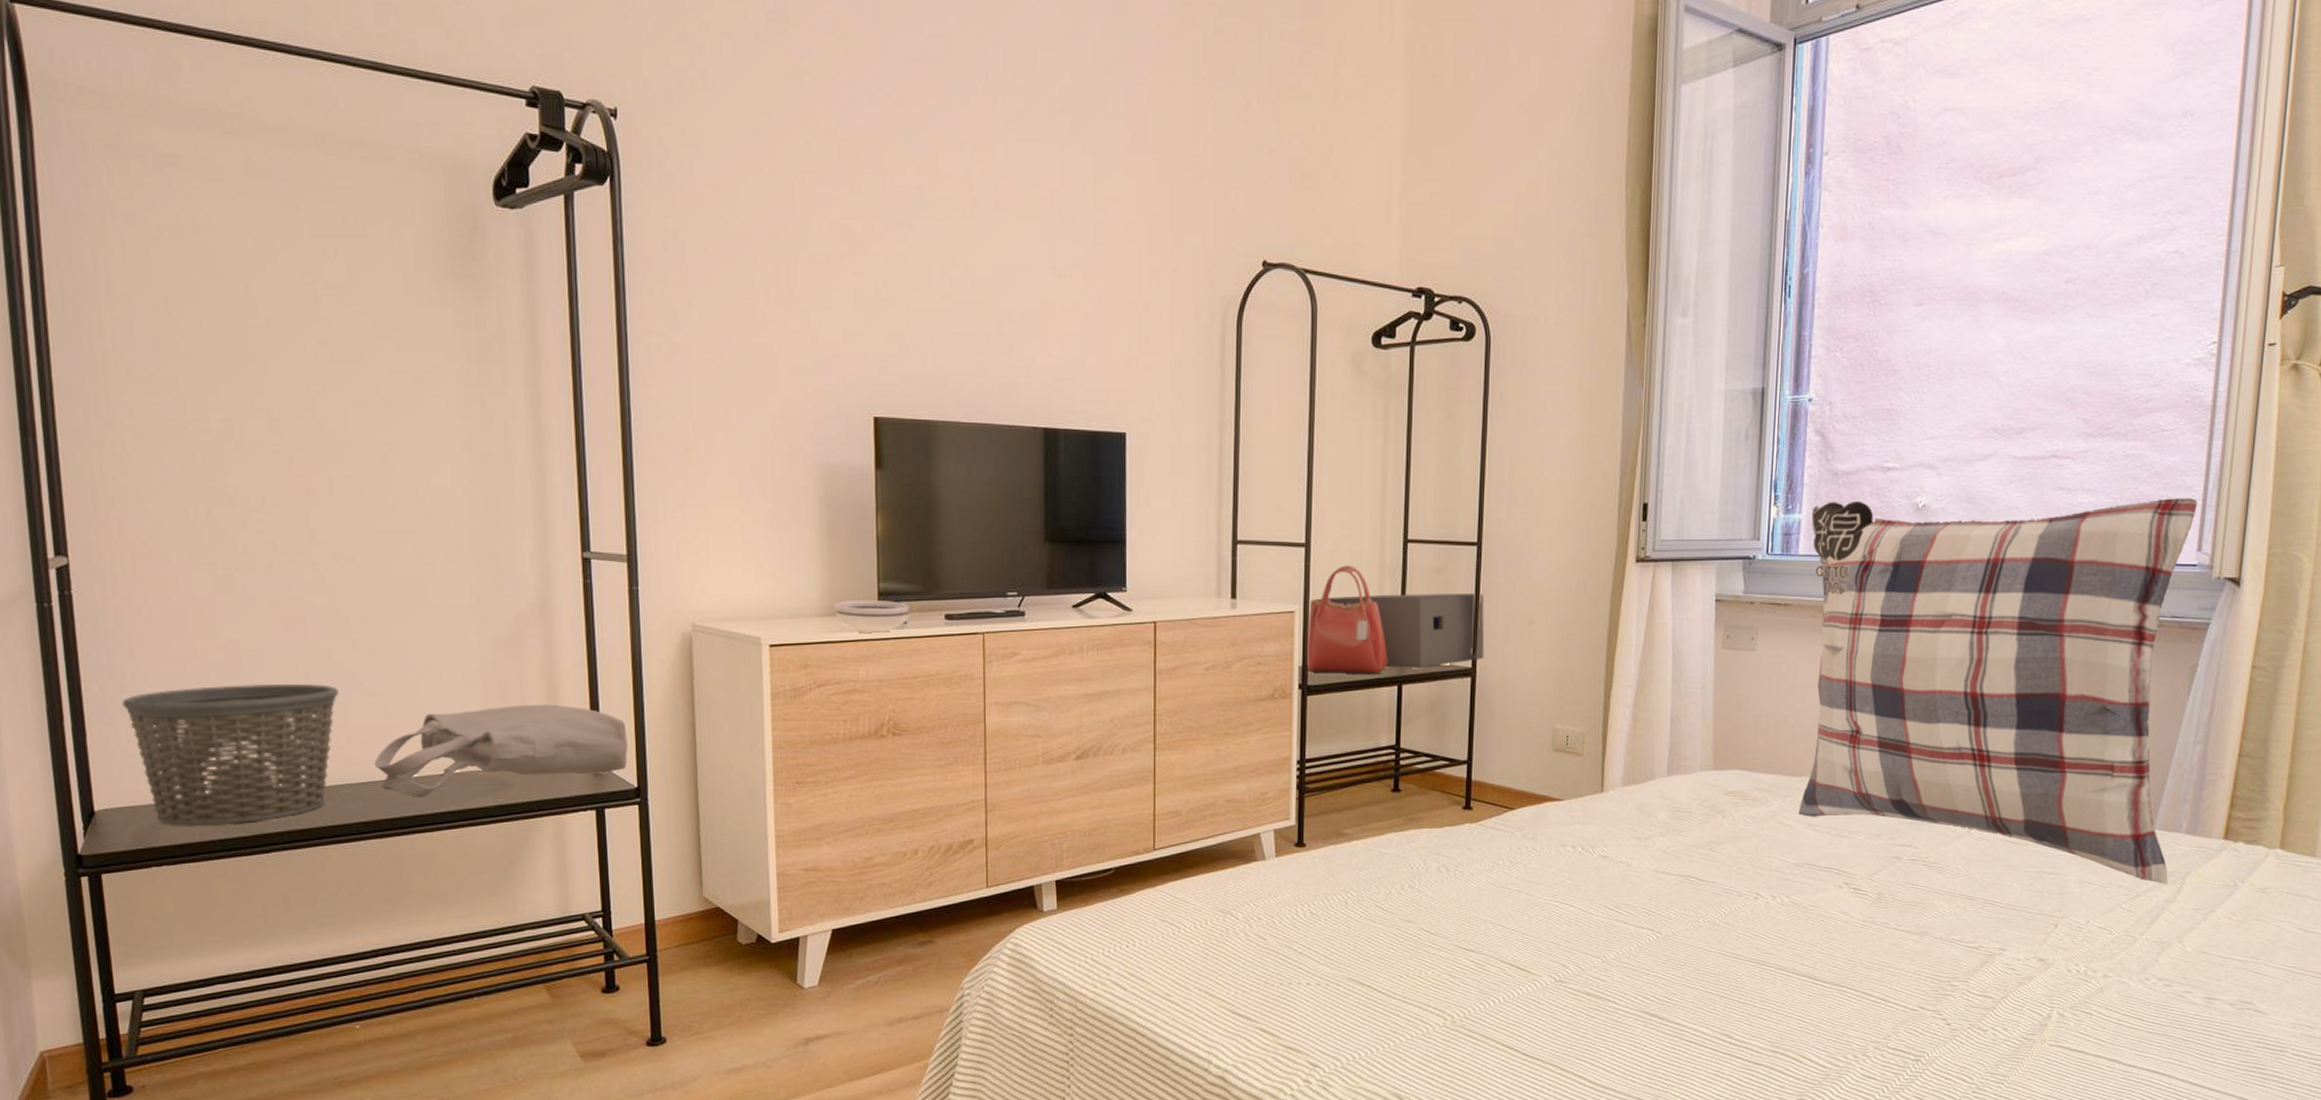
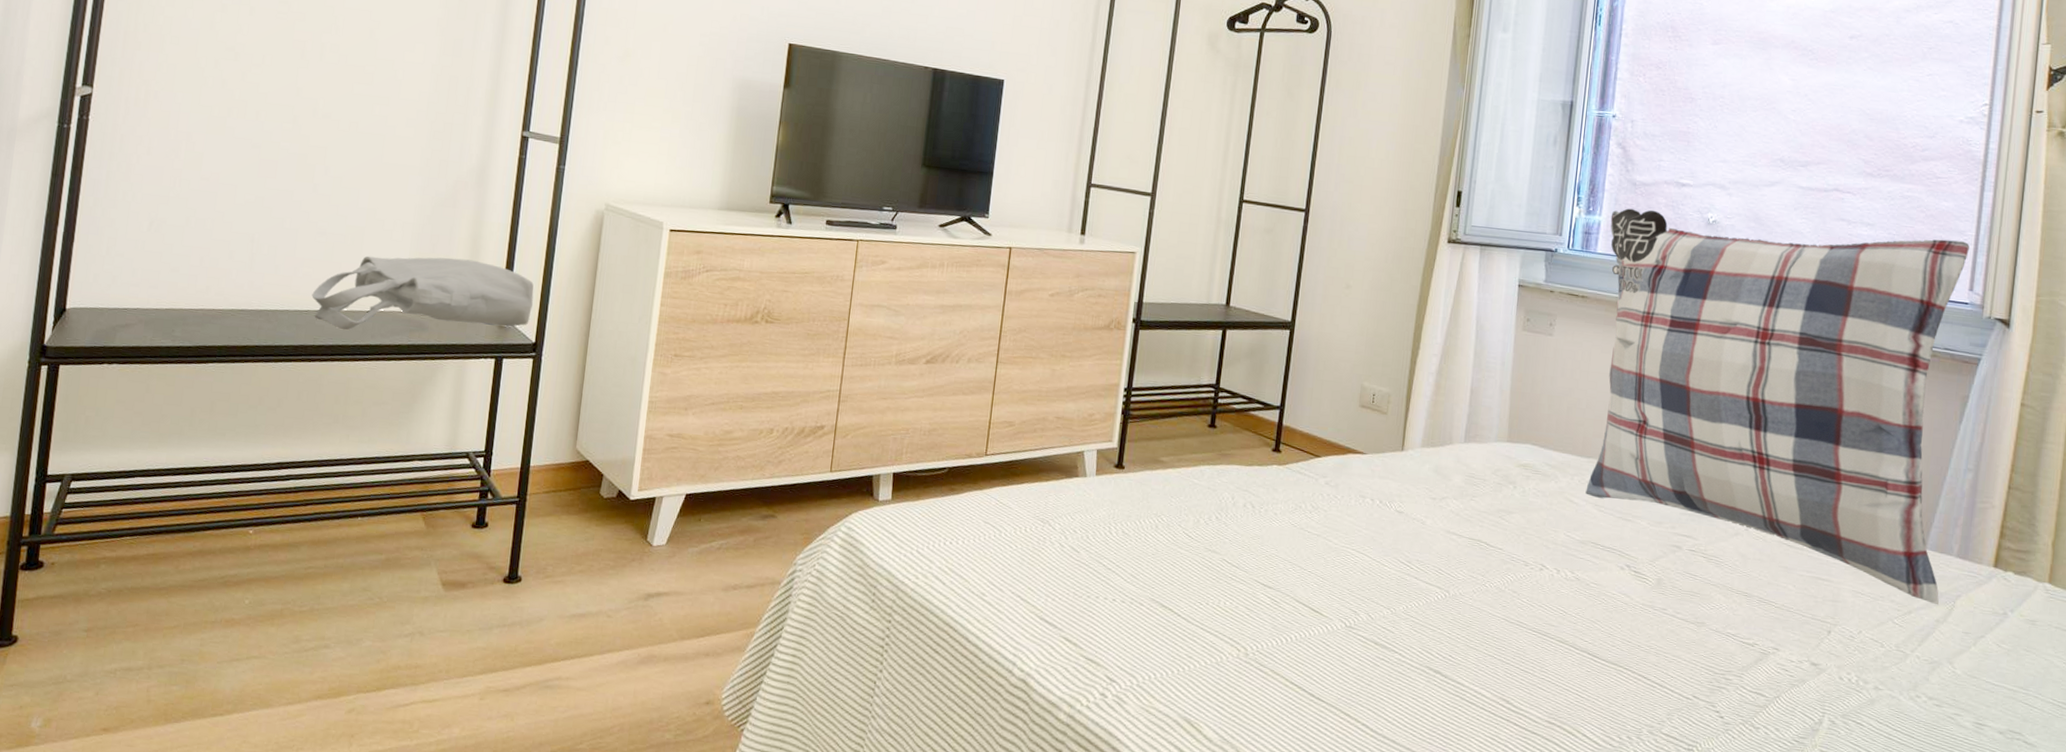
basket: present [122,683,339,826] -> none [110,209,294,334]
bowl: present [835,601,910,634] -> none [731,198,797,231]
handbag: present [1307,565,1388,675] -> none [1142,216,1216,318]
storage box: present [1314,594,1485,668] -> none [1155,243,1307,317]

